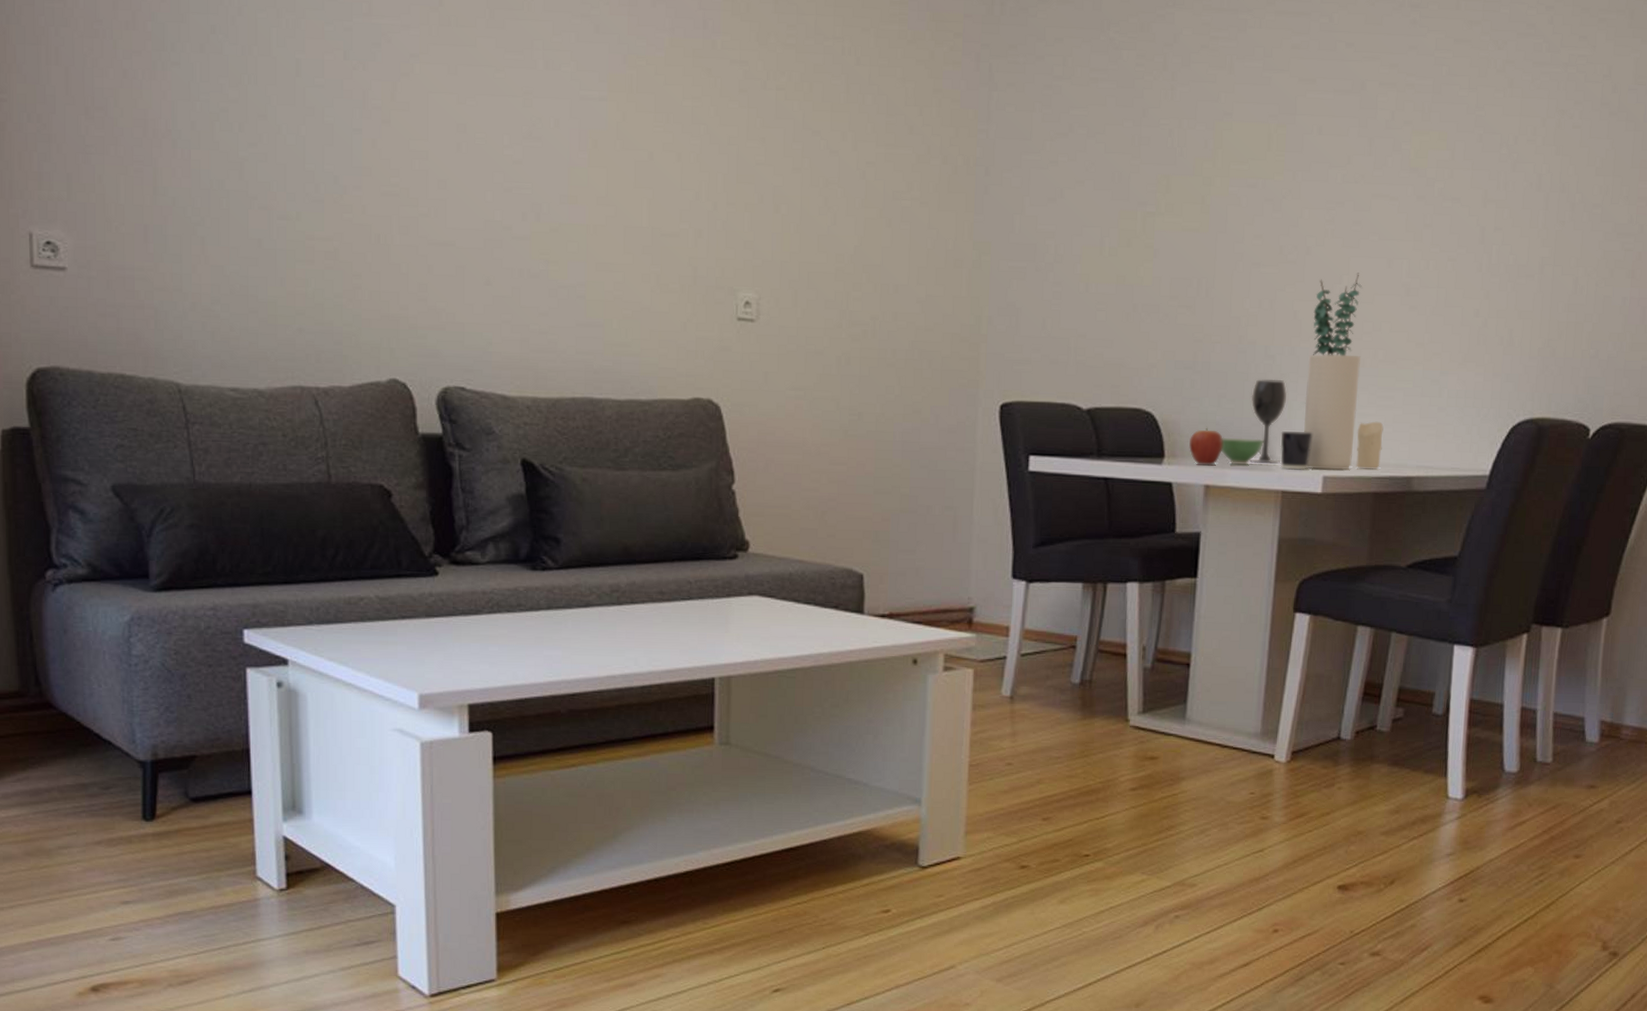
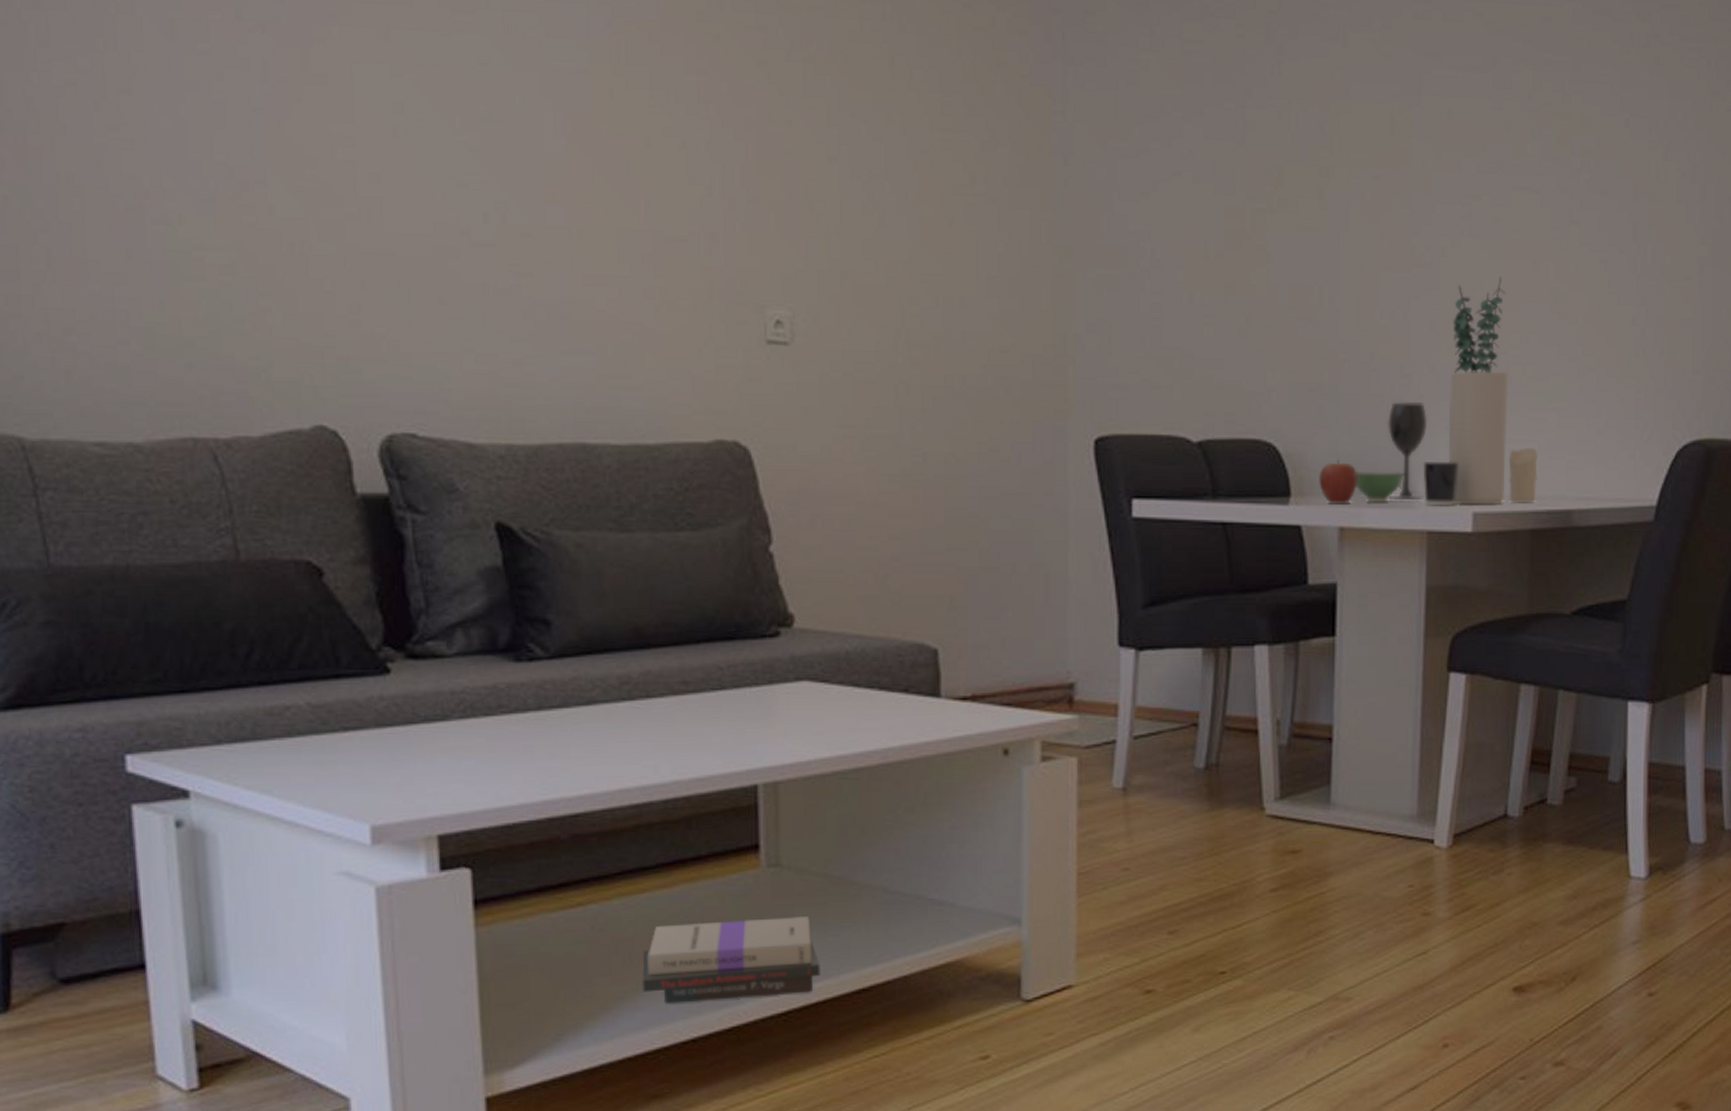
books: none [618,785,758,850] -> present [642,915,820,1004]

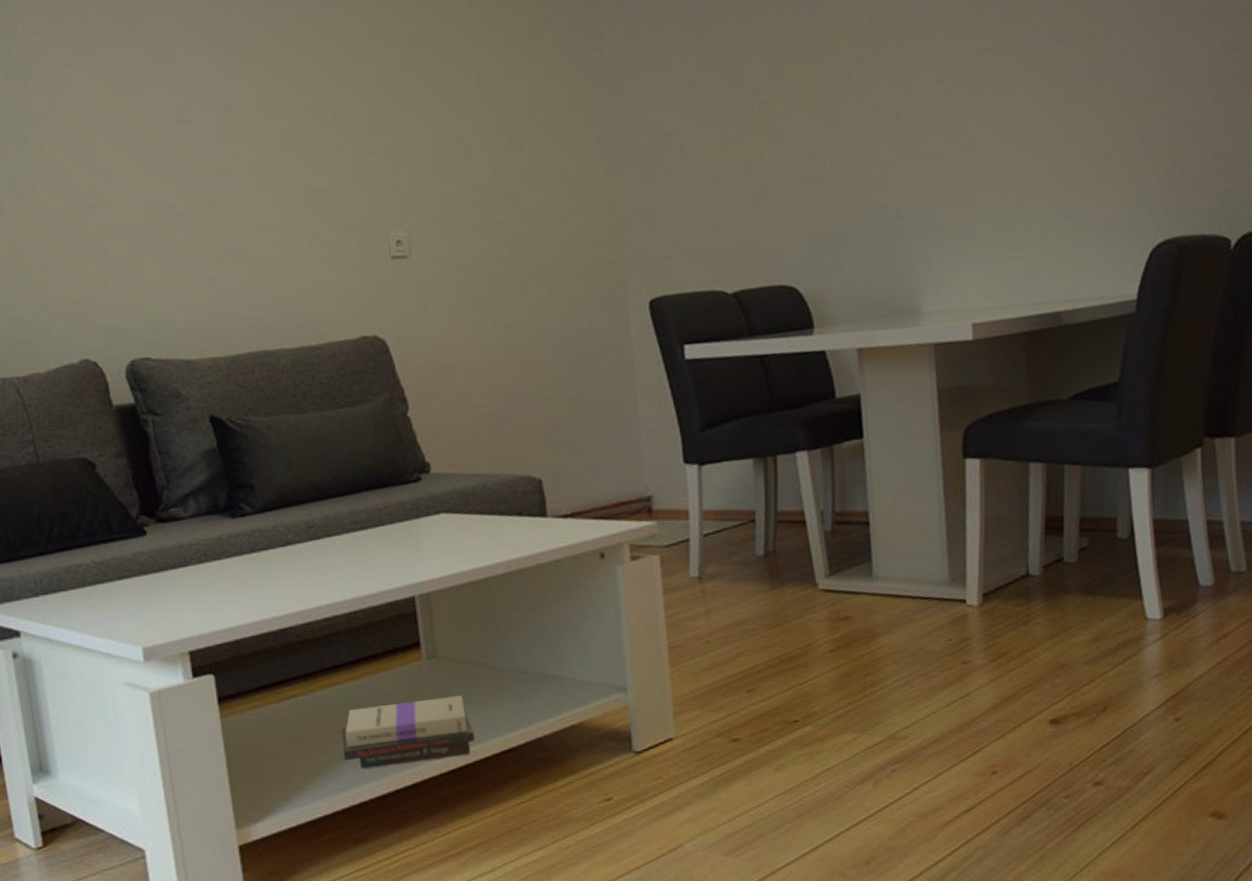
fruit: present [1319,458,1358,504] -> none [836,292,870,331]
bowl: present [1356,470,1404,502] -> none [867,296,909,325]
wine glass: present [1387,402,1428,500] -> none [889,238,928,321]
mug: present [1423,462,1459,506] -> none [924,283,956,322]
vase: present [1448,277,1509,505] -> none [938,125,999,318]
candle: present [1508,447,1538,503] -> none [998,263,1027,311]

